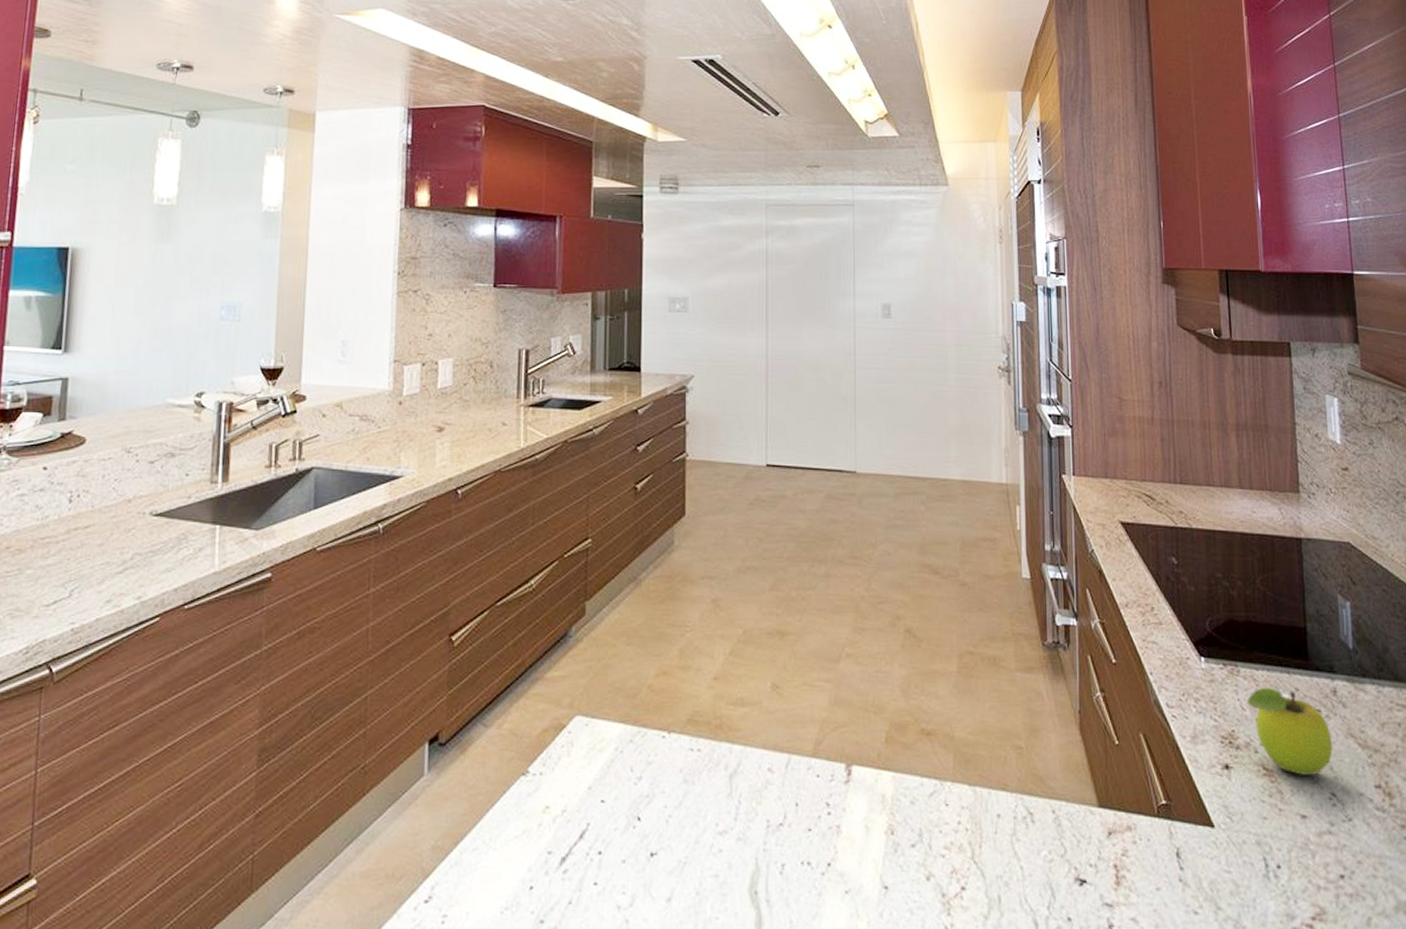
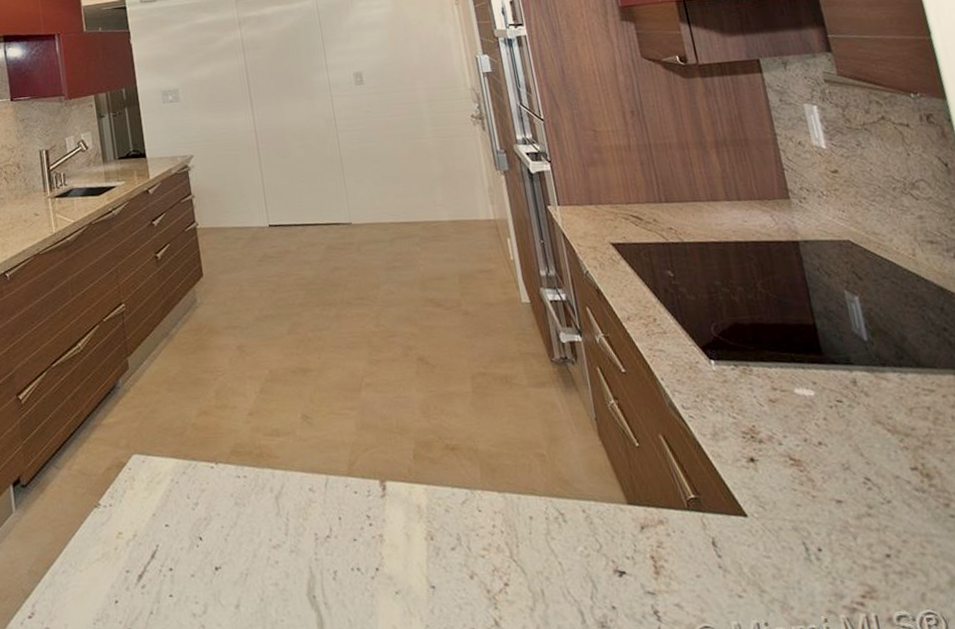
fruit: present [1247,687,1333,776] -> none [764,382,861,463]

